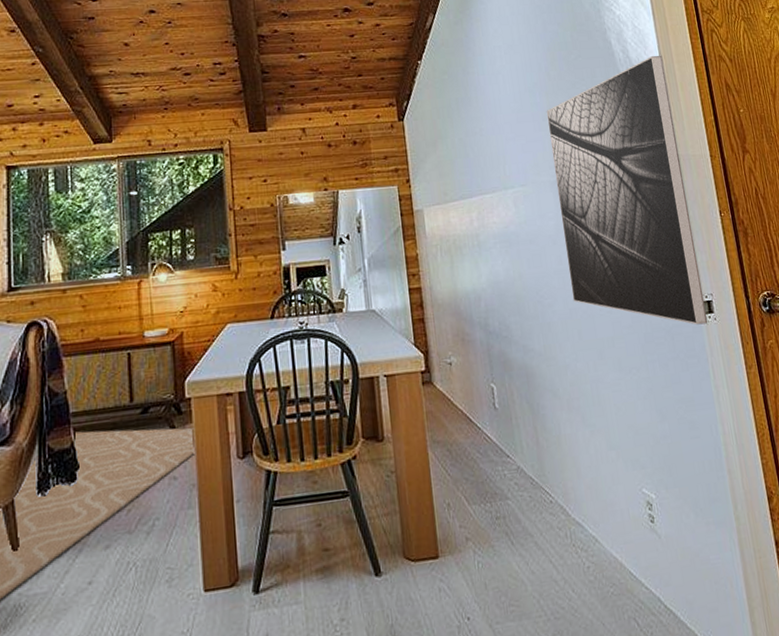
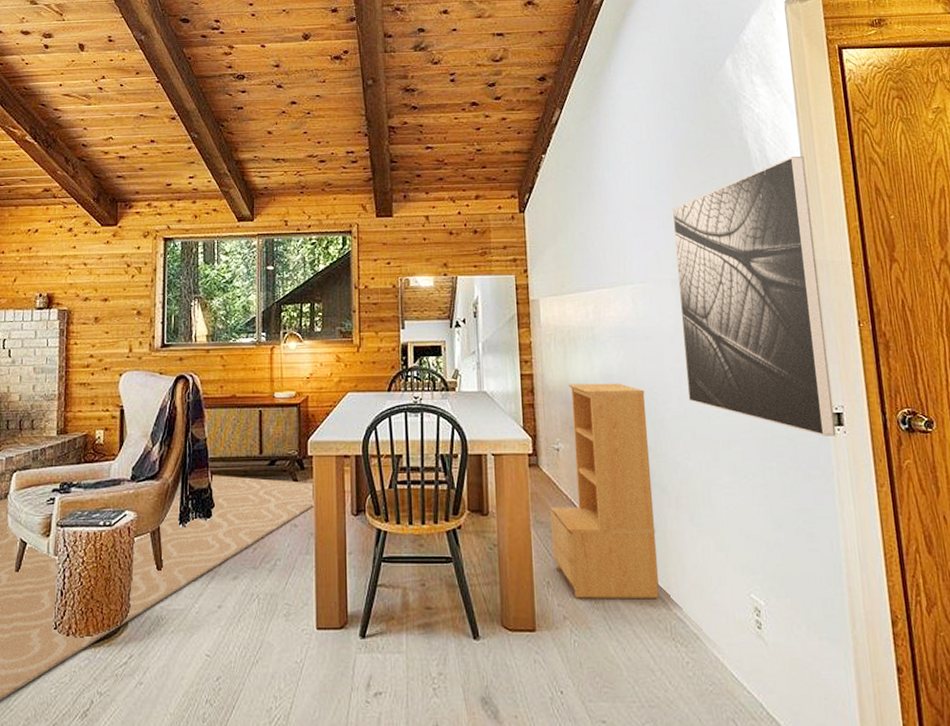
bookshelf: none [446,289,557,517] -> present [550,383,660,599]

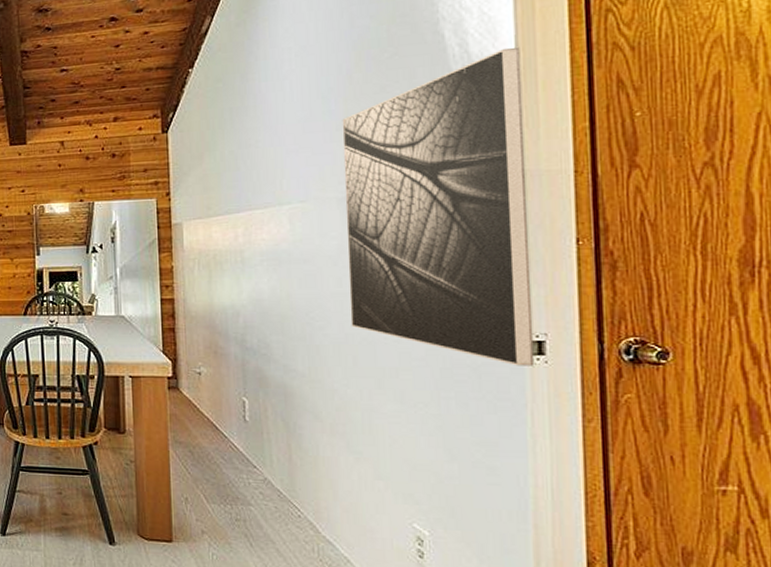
bookshelf: present [550,383,660,599] -> none [190,308,308,520]

